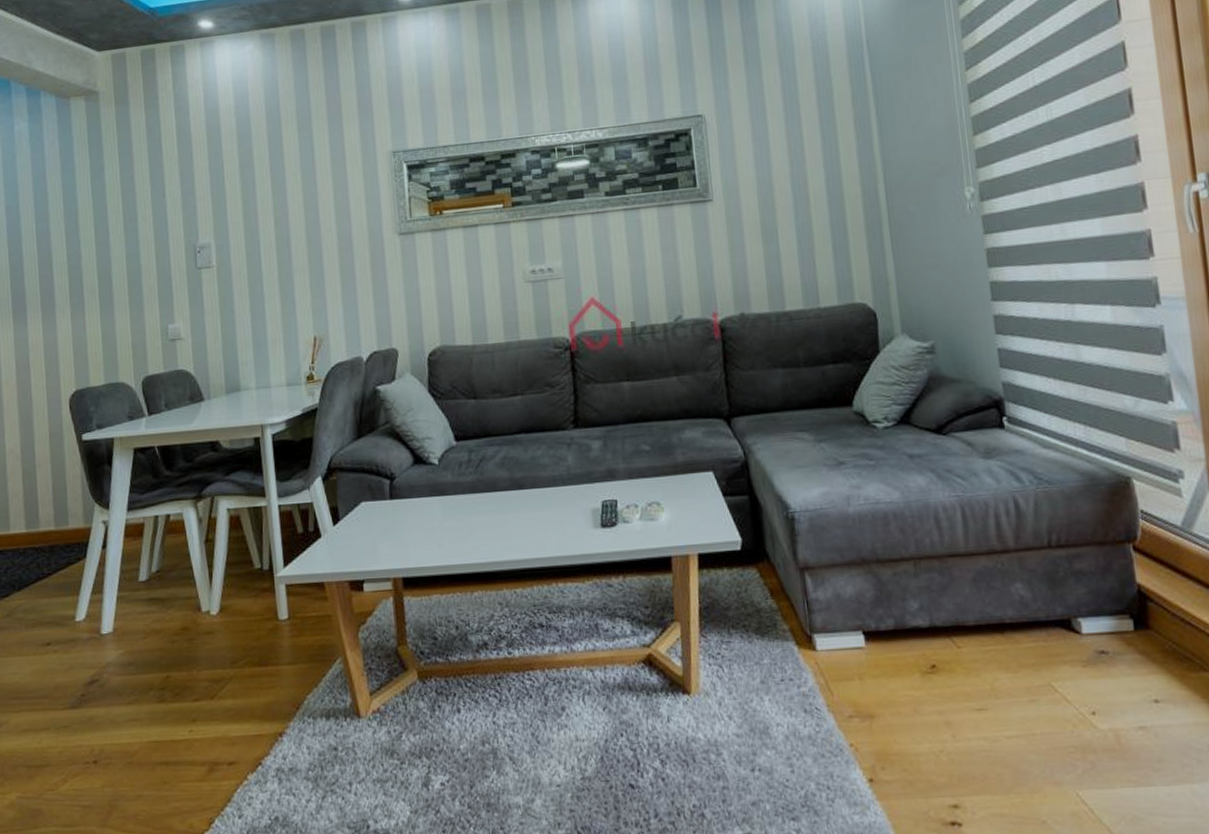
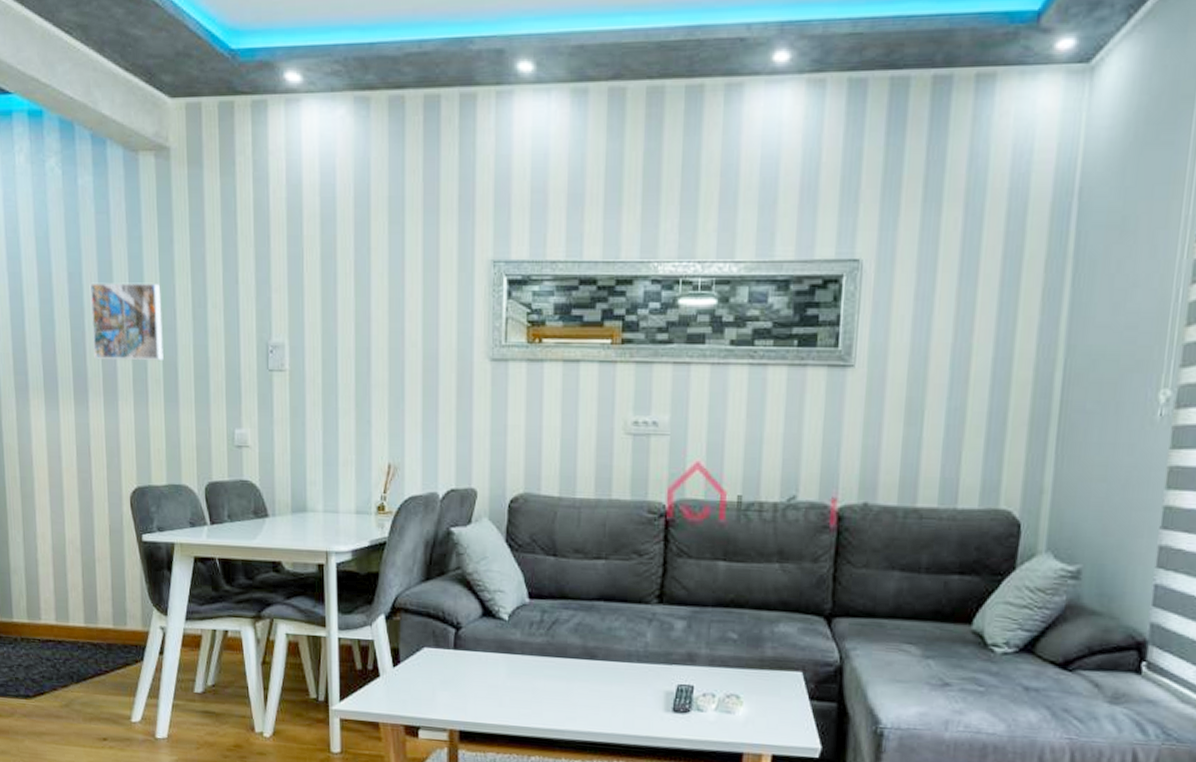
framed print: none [26,205,98,280] -> present [89,282,164,361]

